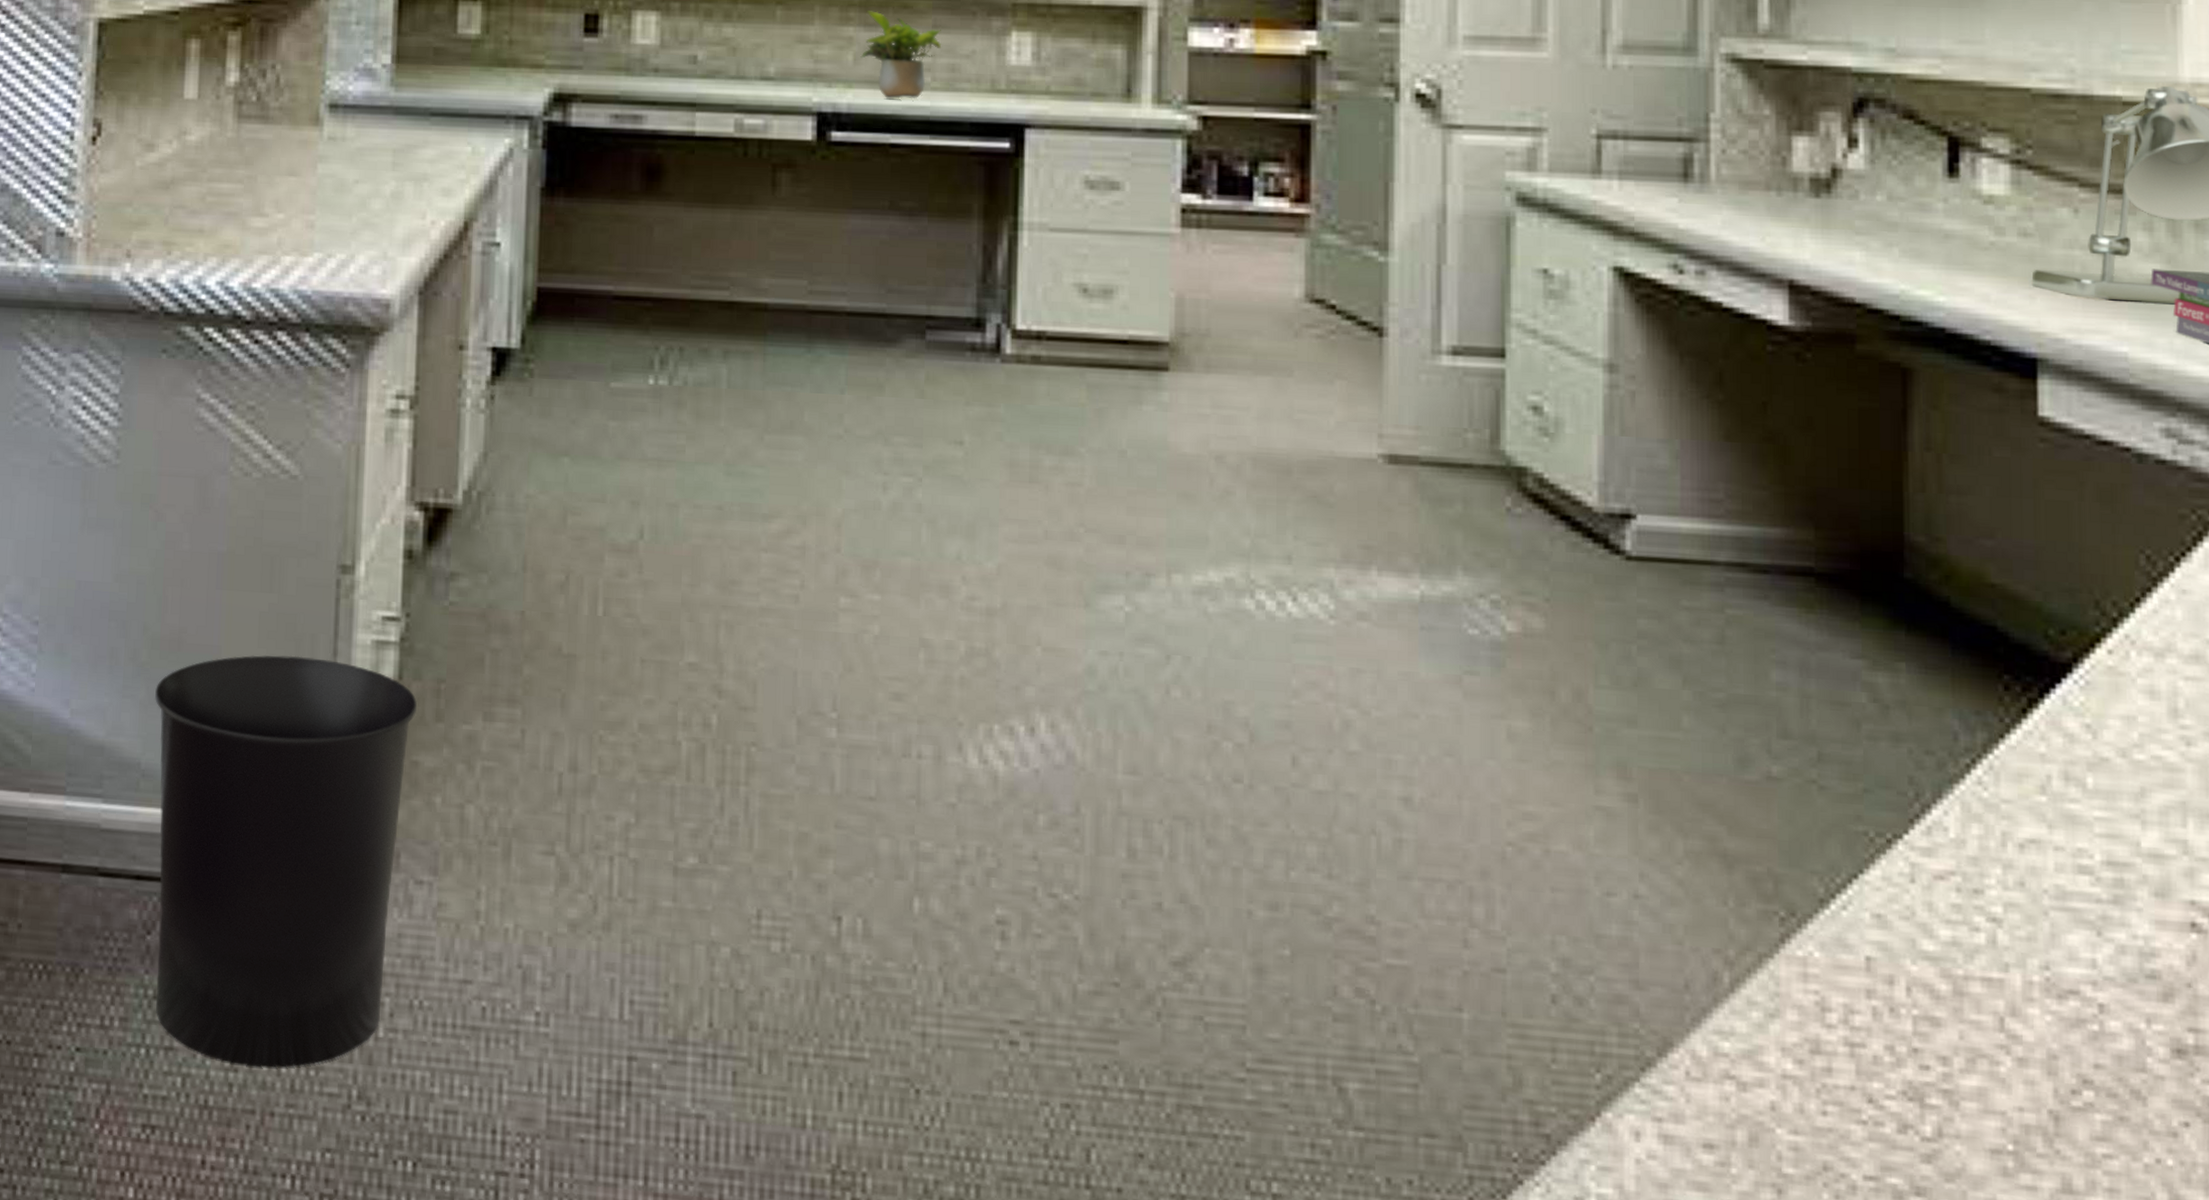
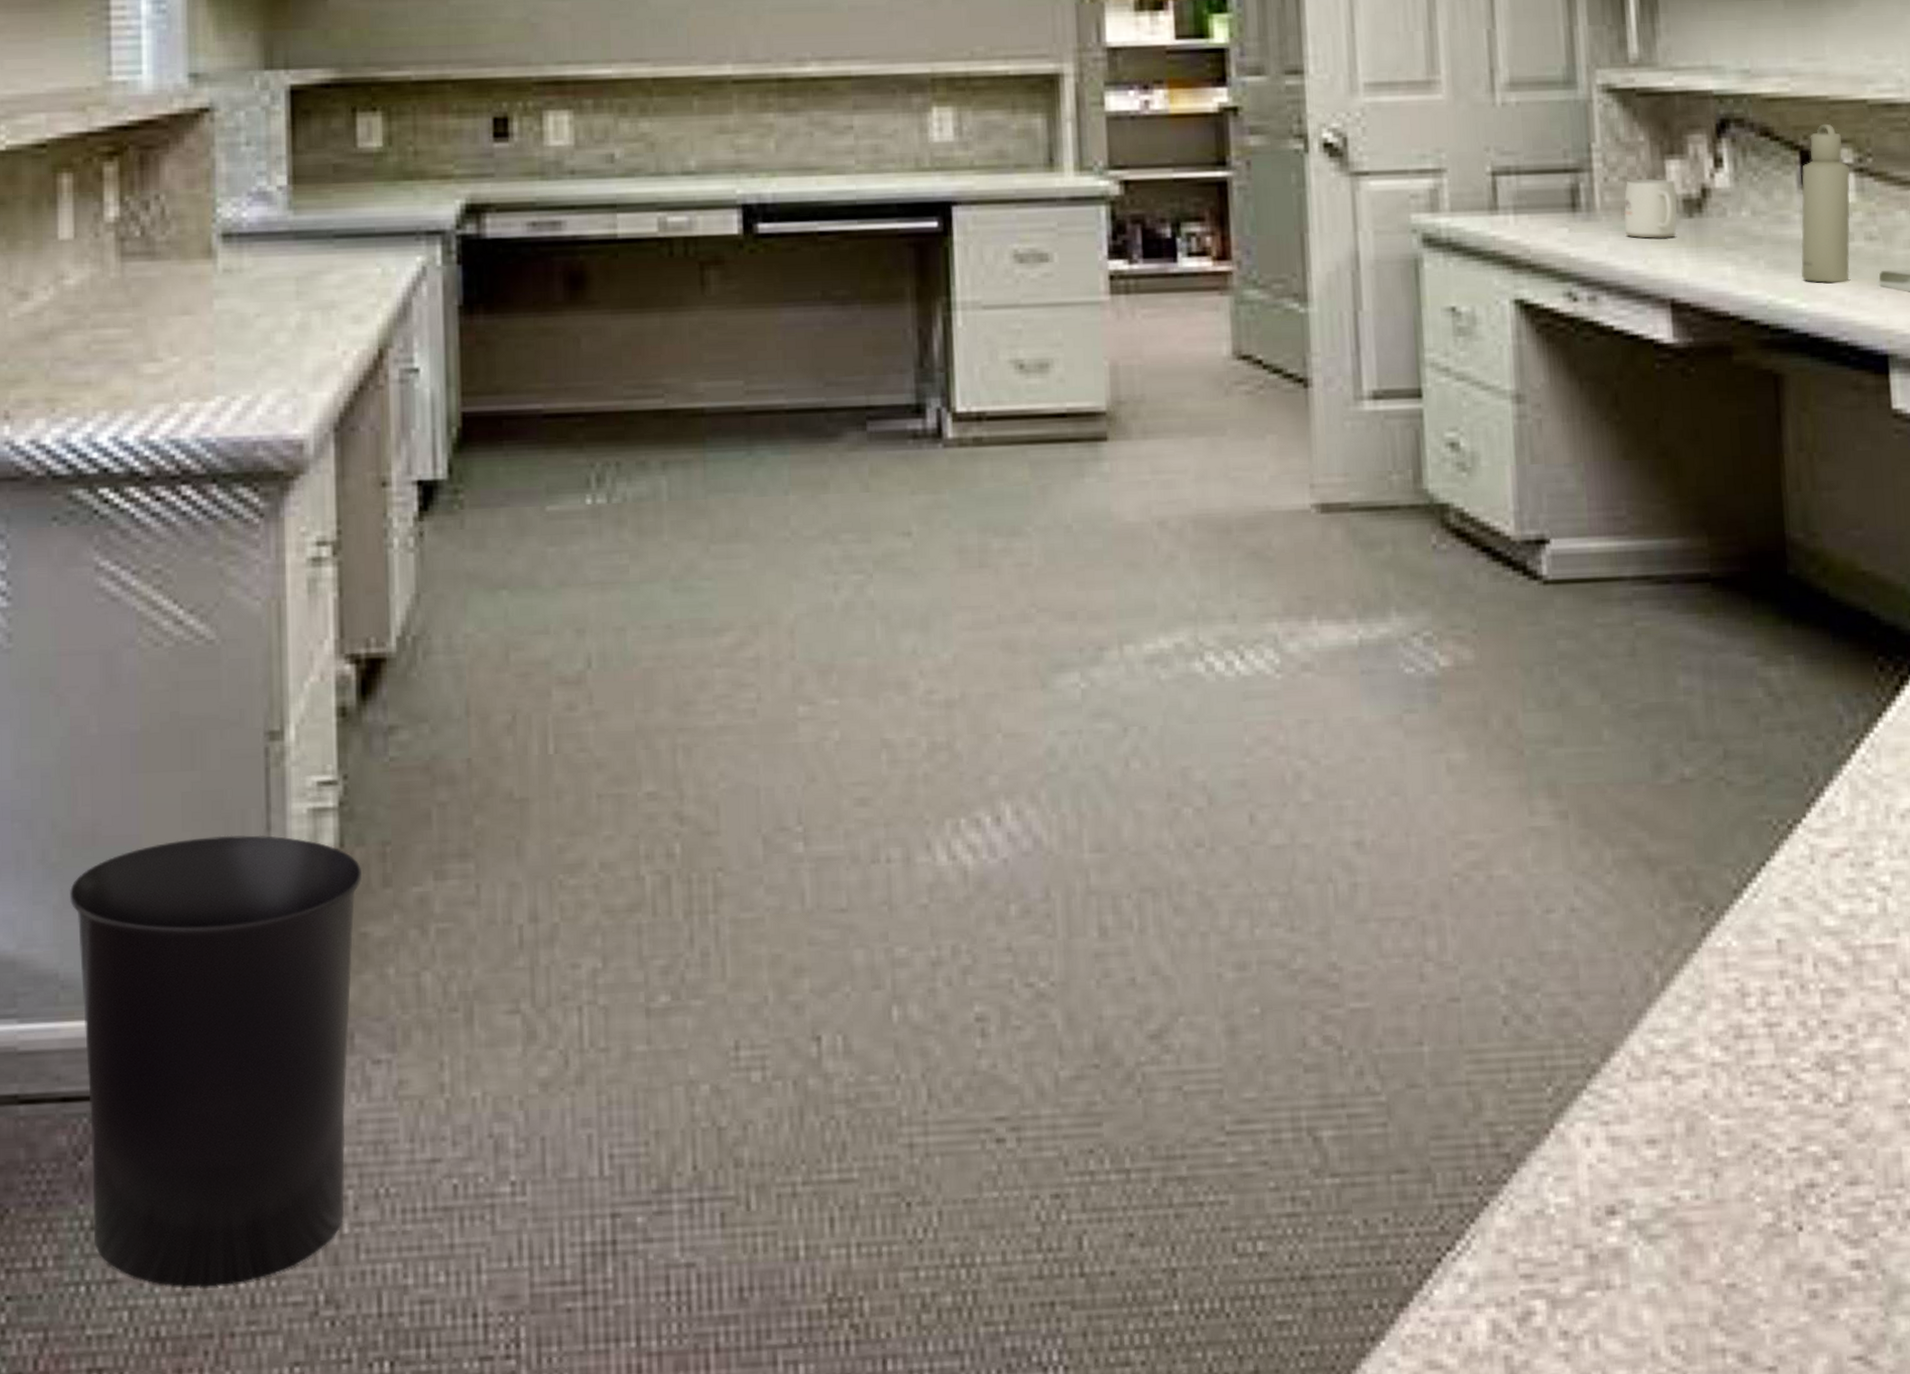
potted plant: present [860,11,942,100] -> none [782,95,864,186]
mug: none [1741,153,1804,217] -> present [1623,178,1678,239]
bottle: none [1941,110,2006,278] -> present [1801,123,1851,283]

